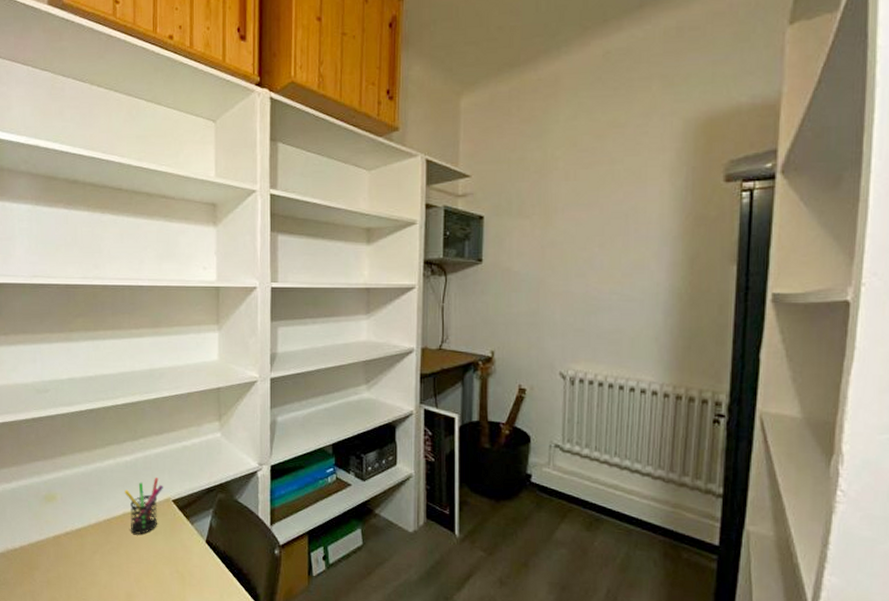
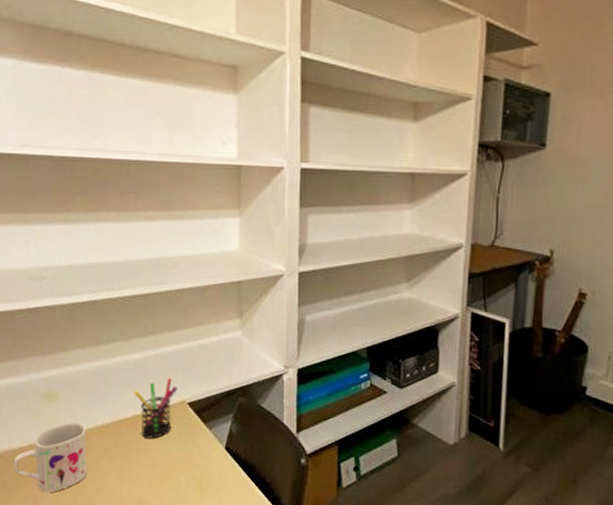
mug: none [15,520,81,589] -> present [13,421,87,493]

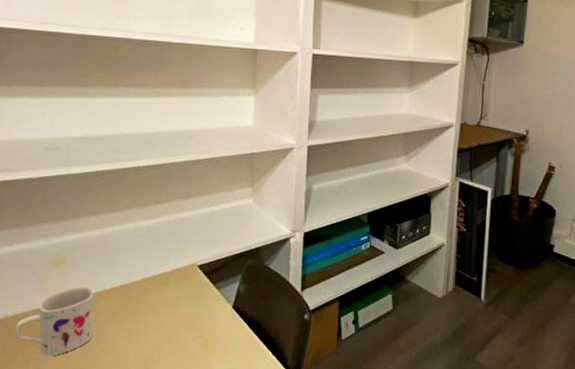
pen holder: present [134,378,178,438] -> none [145,243,188,300]

